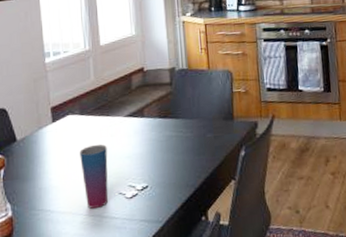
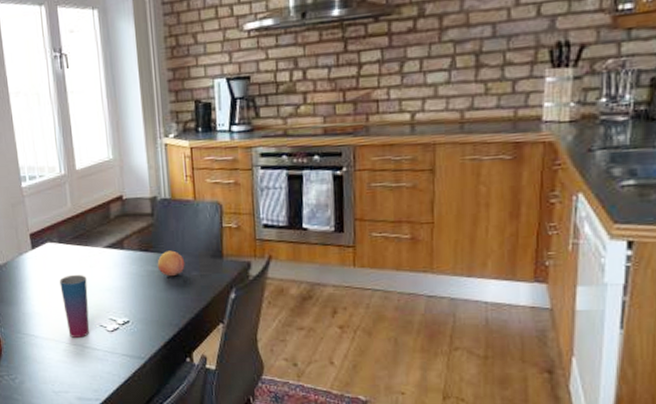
fruit: none [175,115,201,140] -> present [157,250,185,277]

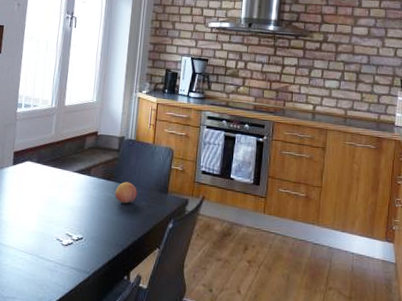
cup: present [59,274,90,338] -> none [28,191,54,248]

